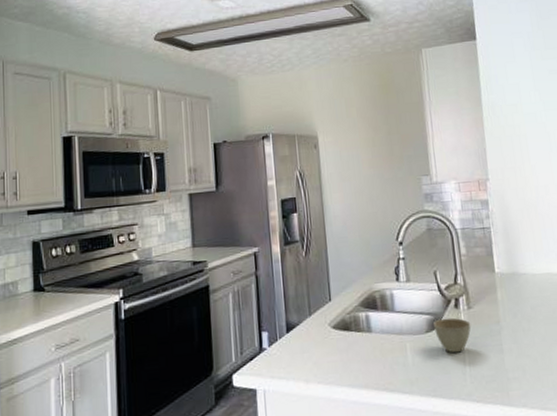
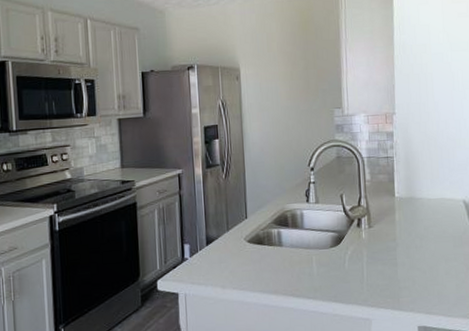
cup: present [434,317,471,353] -> none [338,235,371,266]

